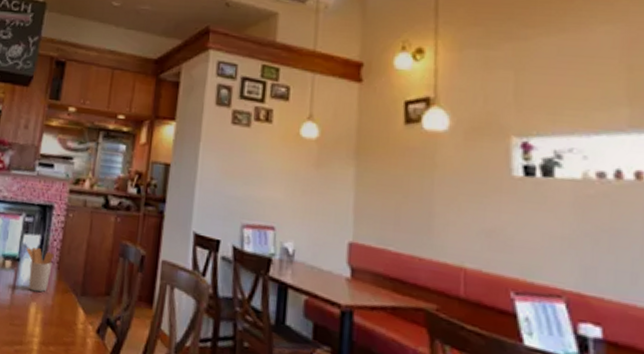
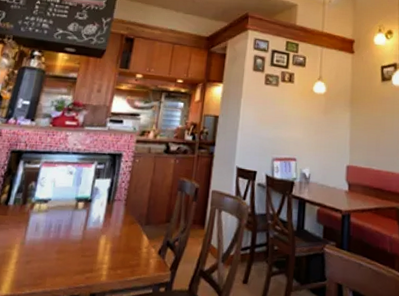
utensil holder: present [26,247,55,292] -> none [98,189,123,226]

